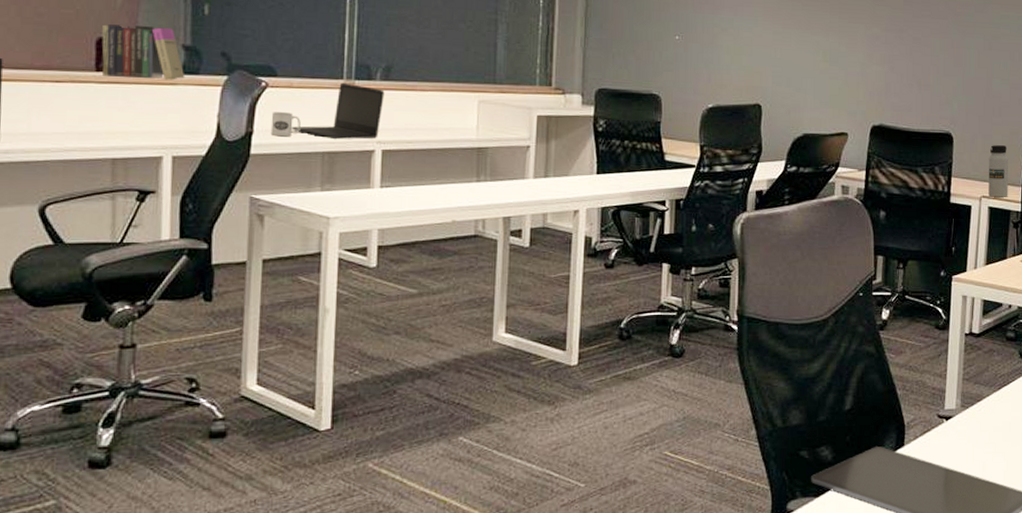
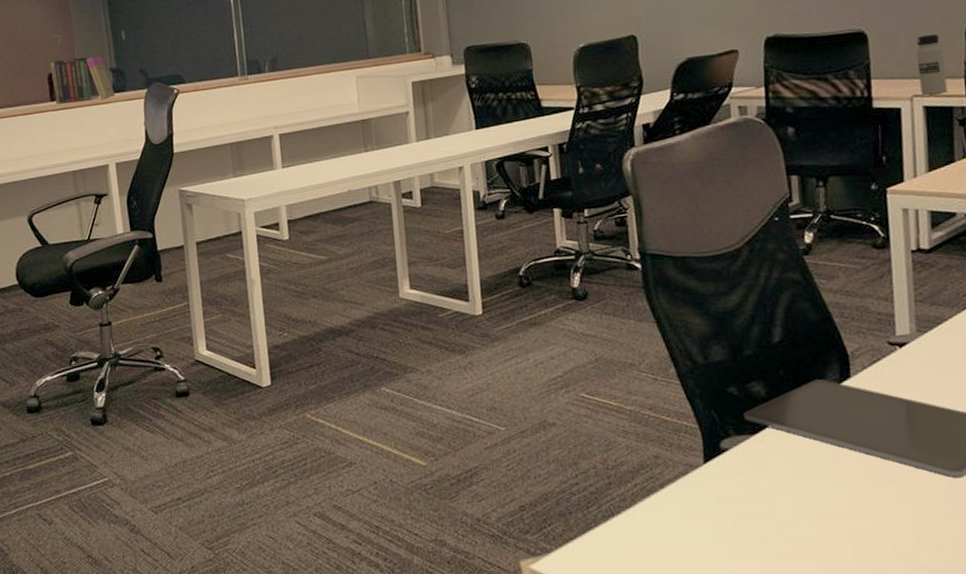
mug: present [270,112,301,137] -> none [185,112,210,135]
laptop: present [291,82,385,140] -> none [203,79,275,131]

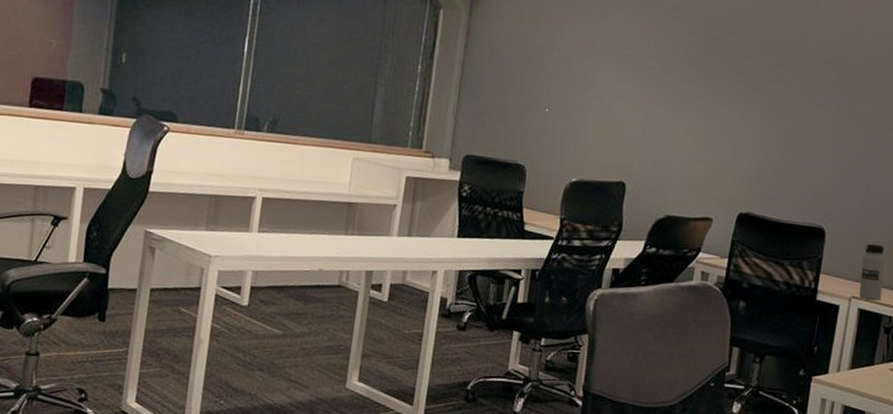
books: present [50,55,116,105] -> none [34,66,101,120]

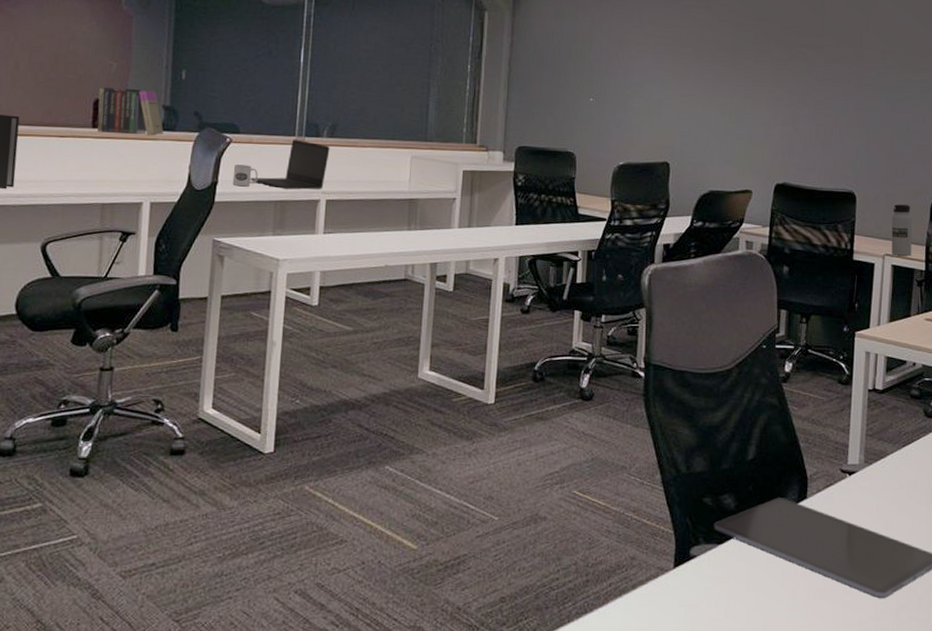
books: none [34,66,101,120] -> present [97,87,164,136]
mug: none [167,154,194,179] -> present [232,165,258,187]
laptop: none [185,132,270,186] -> present [250,139,330,190]

